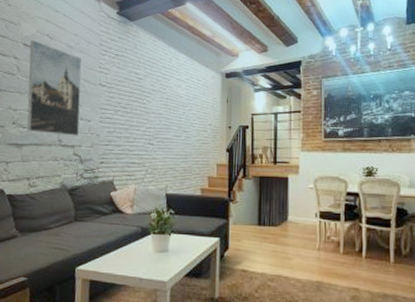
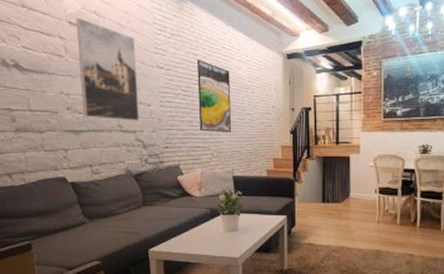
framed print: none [135,78,169,149] -> present [197,59,232,132]

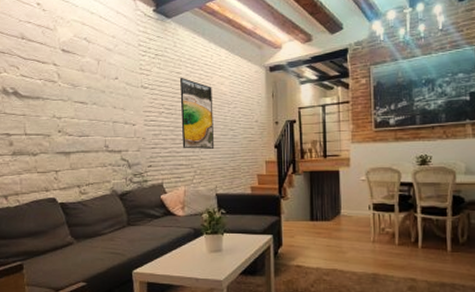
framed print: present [76,18,140,121] -> none [68,45,125,141]

